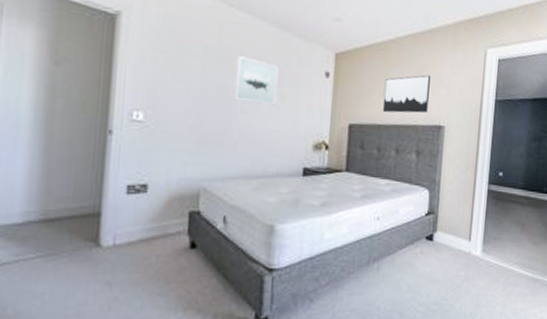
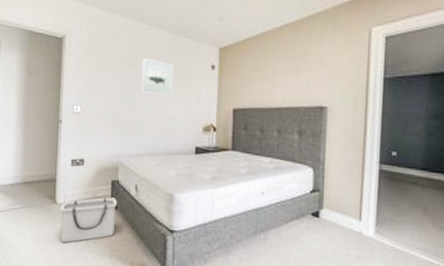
storage bin: none [106,234,196,301] -> present [60,197,117,243]
wall art: present [382,75,430,113] -> none [263,59,310,97]

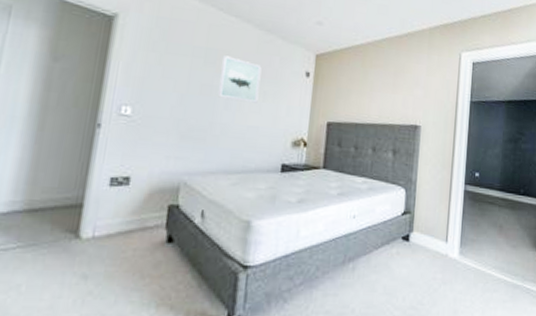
storage bin: present [60,197,117,243] -> none [81,227,174,294]

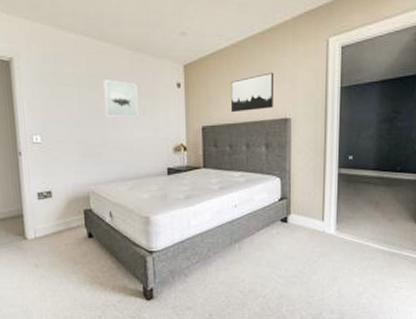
wall art: none [360,76,407,113] -> present [230,72,273,113]

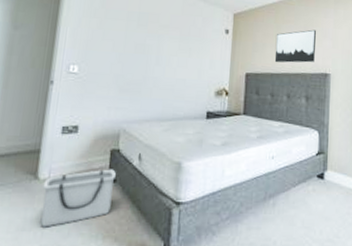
storage bin: none [32,227,92,278] -> present [40,169,116,227]
wall art: present [102,80,139,119] -> none [149,18,187,59]

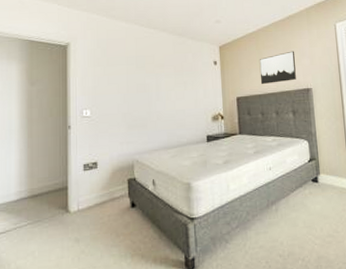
storage bin: present [40,169,116,227] -> none [74,196,135,253]

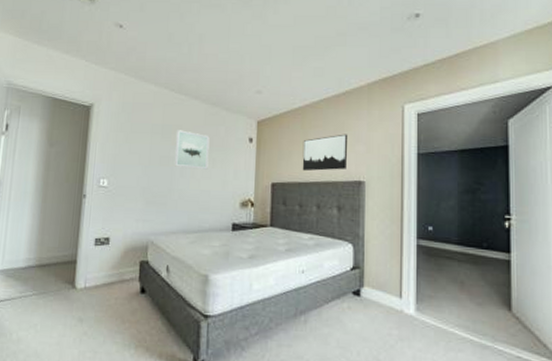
wall art: none [149,59,181,92] -> present [174,130,210,170]

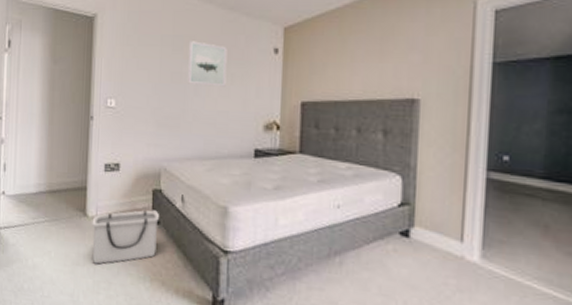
storage bin: none [79,280,145,335] -> present [92,210,159,264]
wall art: present [302,134,347,171] -> none [339,40,398,88]

